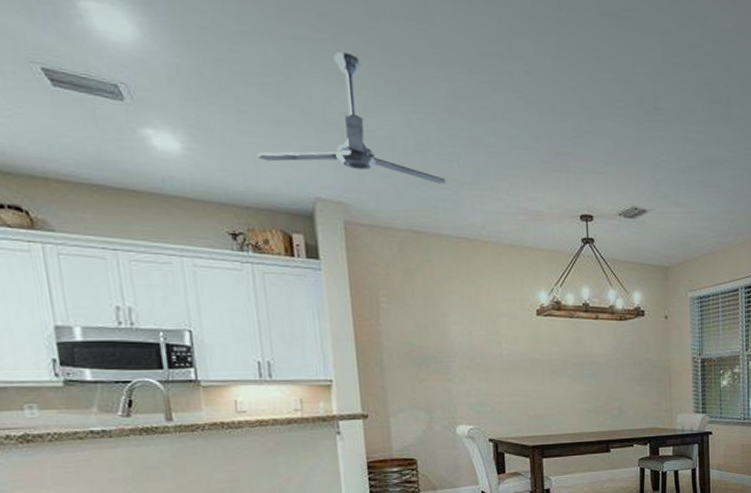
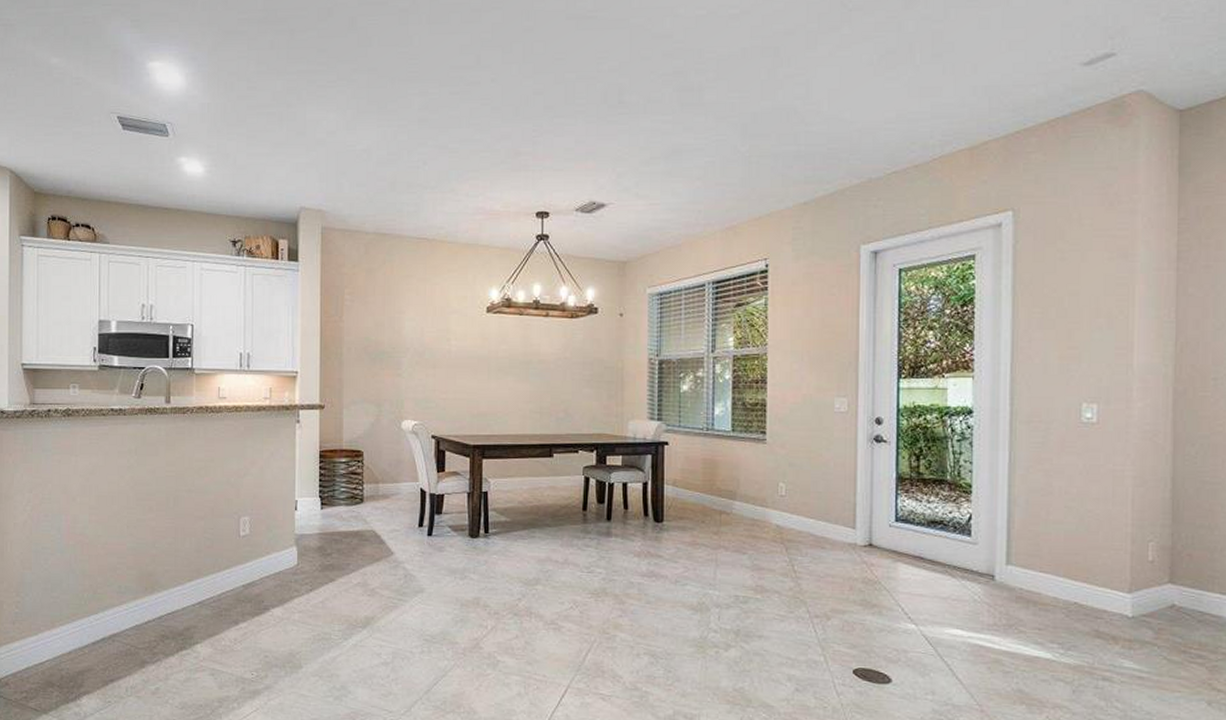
ceiling fan: present [256,52,446,184] -> none [258,80,412,189]

